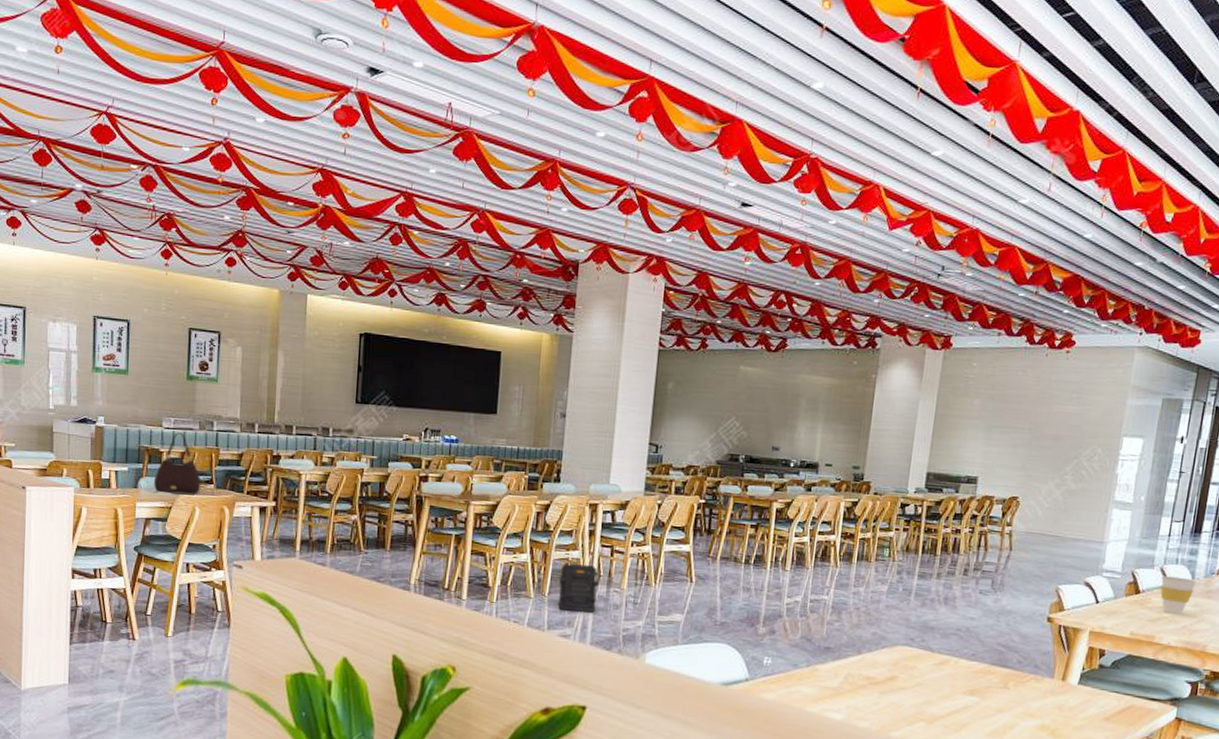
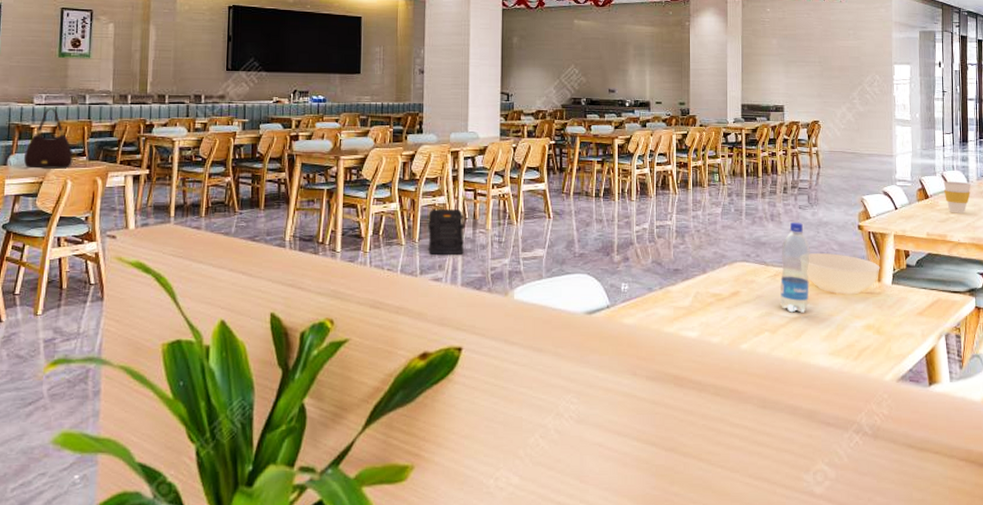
bottle: none [942,607,986,706] -> present [780,221,810,313]
bowl: none [978,643,1067,692] -> present [807,253,880,295]

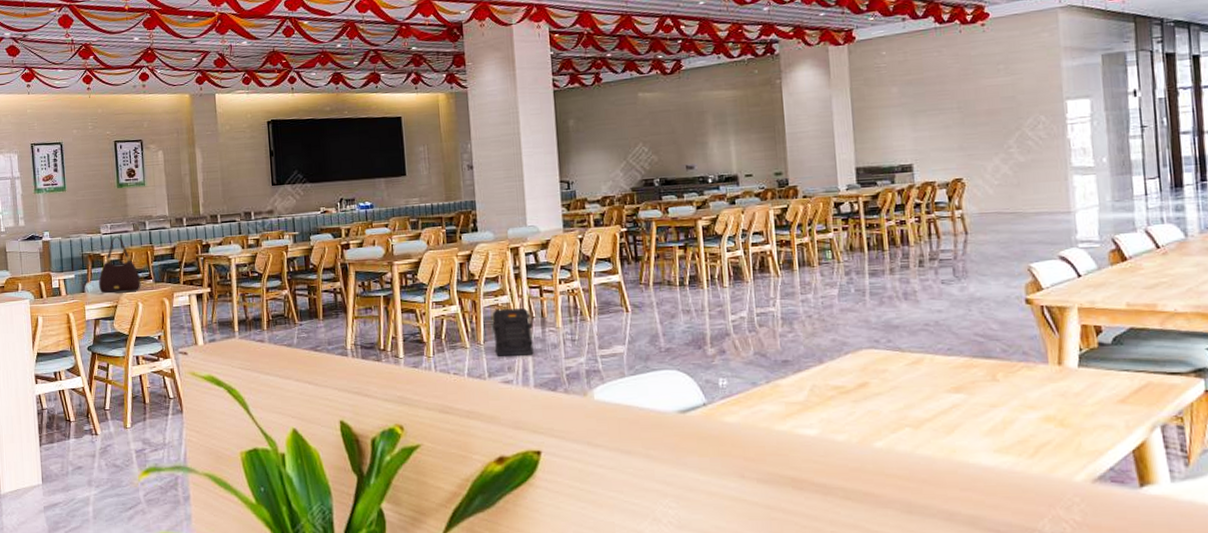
bottle: present [780,221,810,313] -> none [920,299,962,405]
bowl: present [807,253,880,295] -> none [957,334,1060,382]
cup: present [943,181,971,213] -> none [1148,236,1191,277]

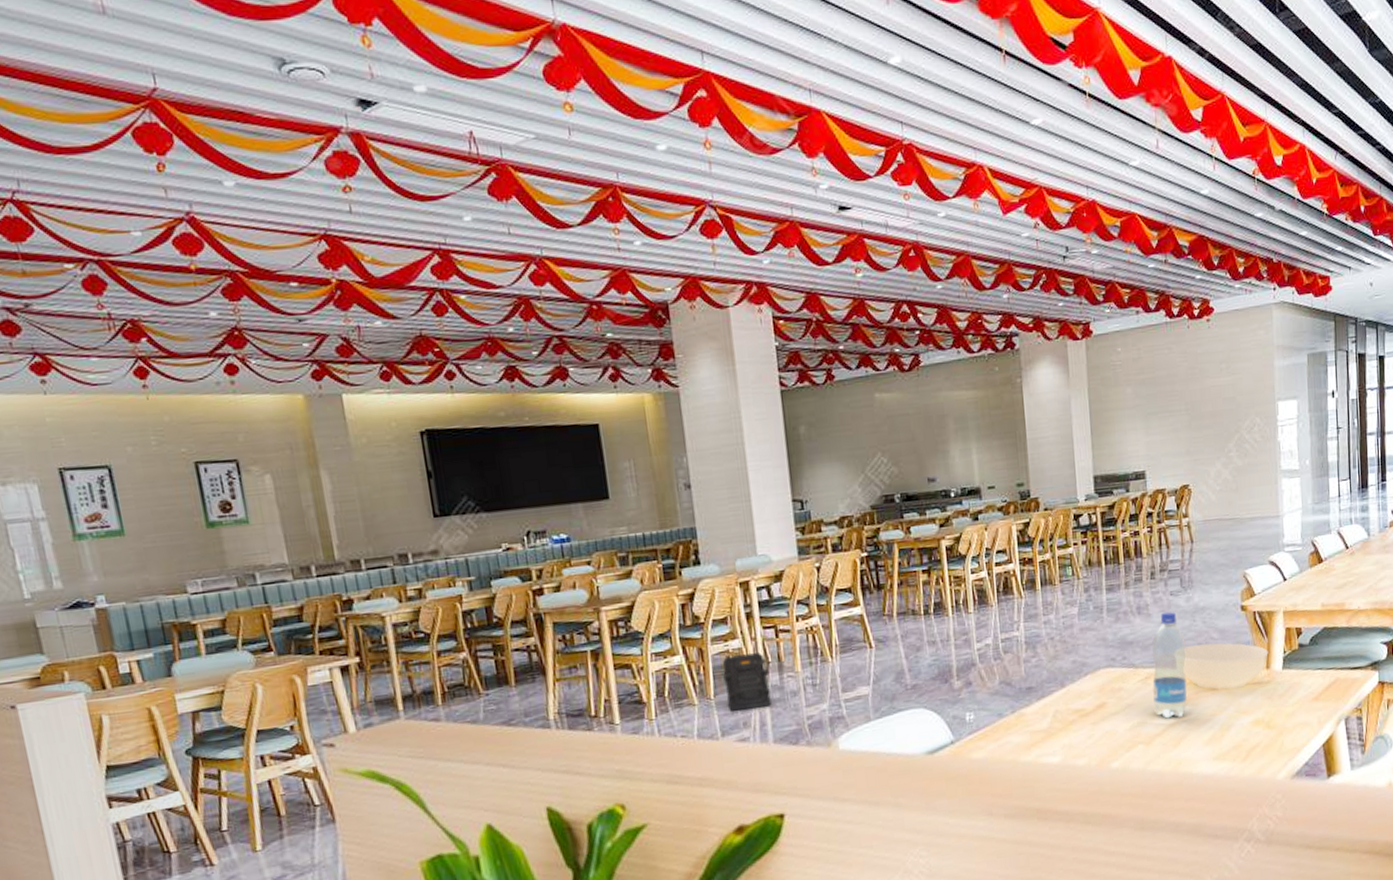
handbag: present [98,236,141,294] -> none [191,595,258,677]
bottle: none [920,299,962,405] -> present [1152,611,1187,719]
bowl: none [957,334,1060,382] -> present [1183,643,1268,690]

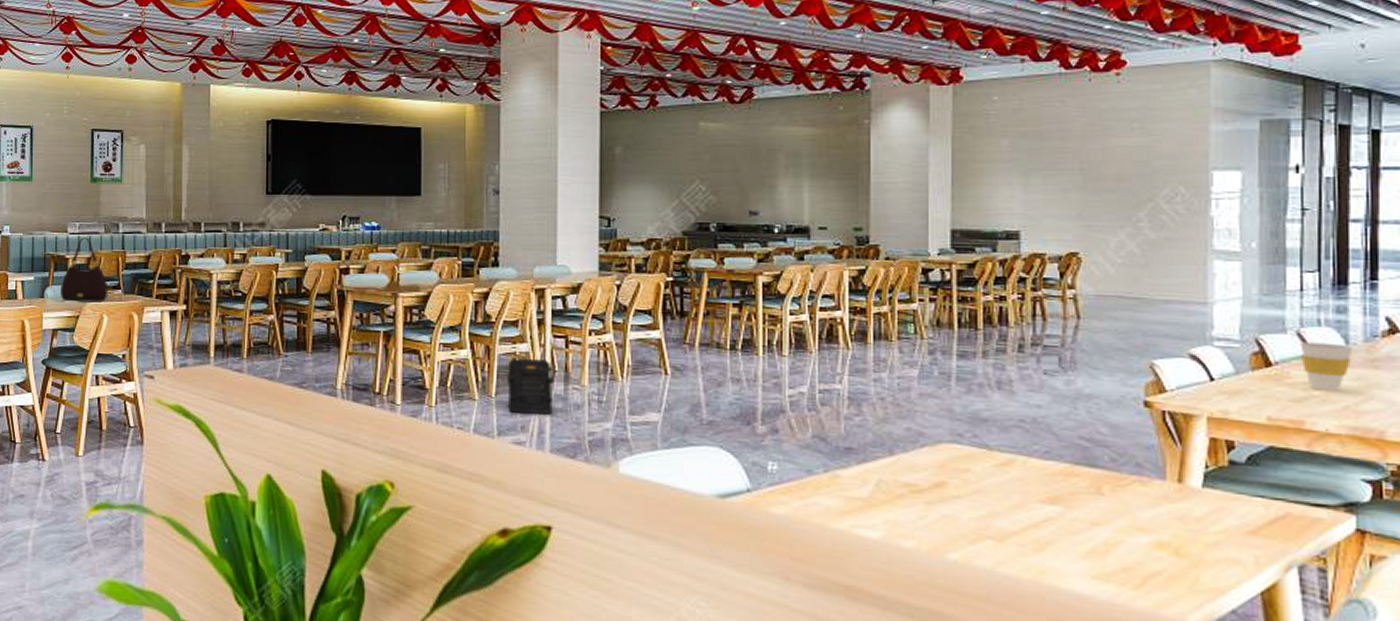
handbag: none [191,595,258,677] -> present [59,237,109,302]
bottle: present [1152,611,1187,719] -> none [1011,392,1061,518]
bowl: present [1183,643,1268,690] -> none [1056,437,1182,499]
cup: none [1339,536,1373,577] -> present [1299,342,1353,391]

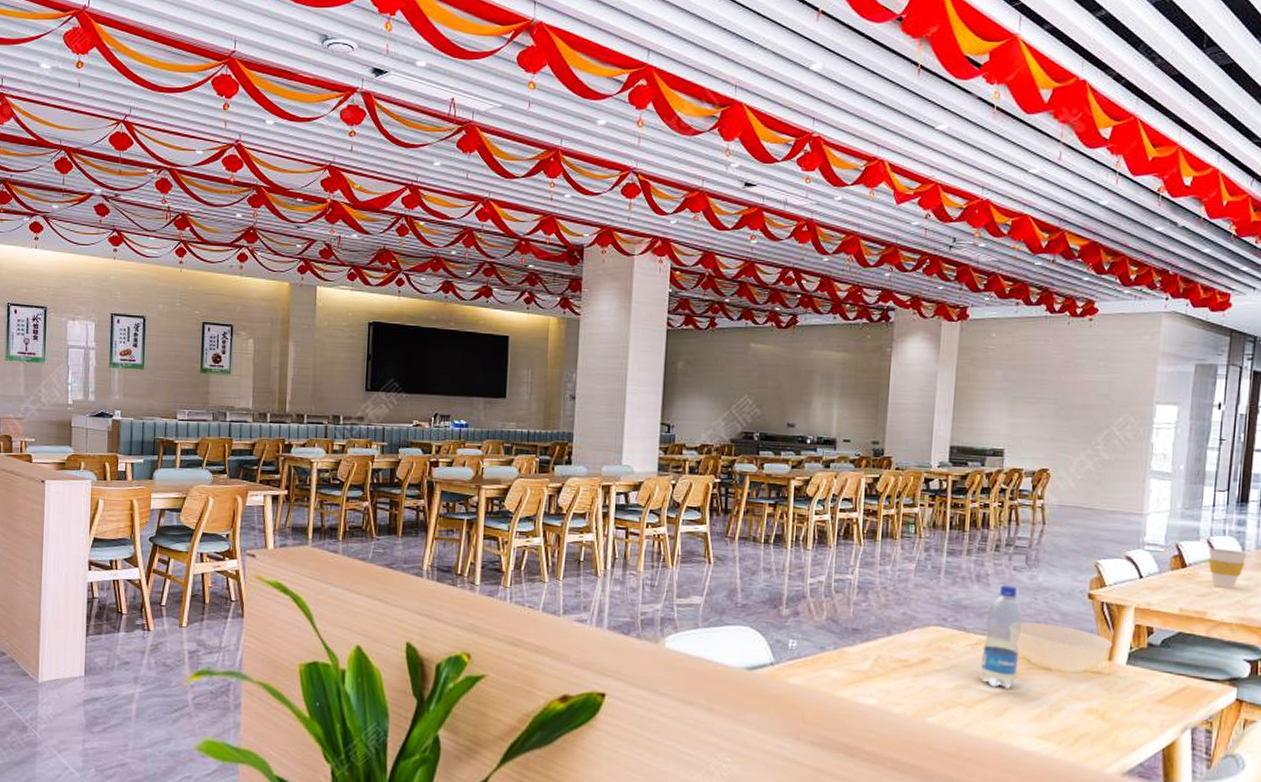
handbag: present [59,237,109,302] -> none [168,424,215,485]
backpack: present [507,359,553,416] -> none [572,547,614,598]
bottle: none [1011,392,1061,518] -> present [980,584,1023,689]
bowl: none [1056,437,1182,499] -> present [1017,622,1113,673]

